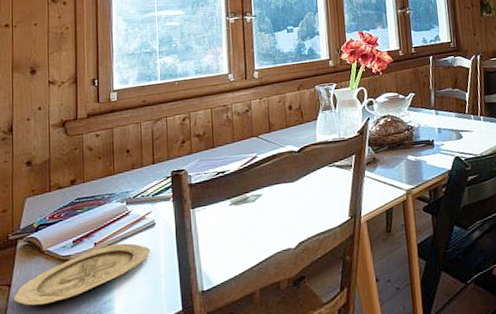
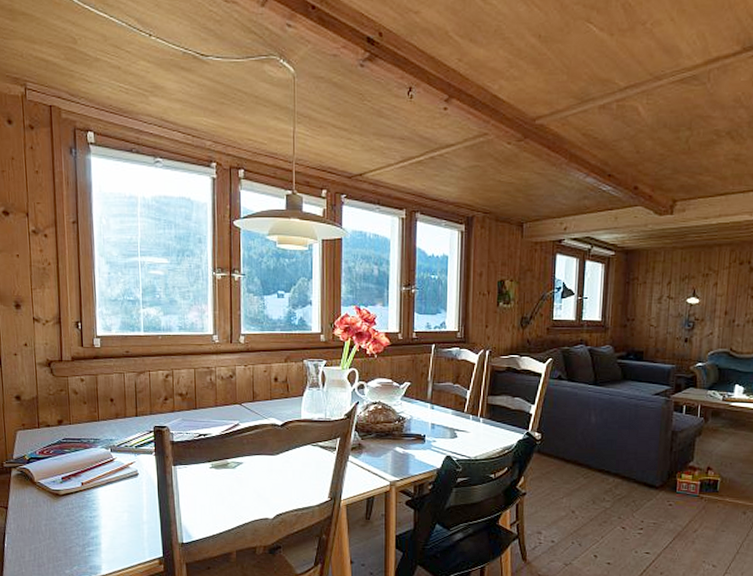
plate: present [14,243,151,306] -> none [11,486,134,530]

